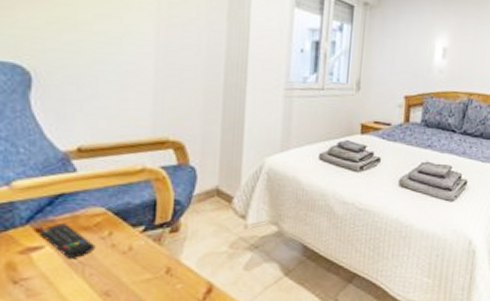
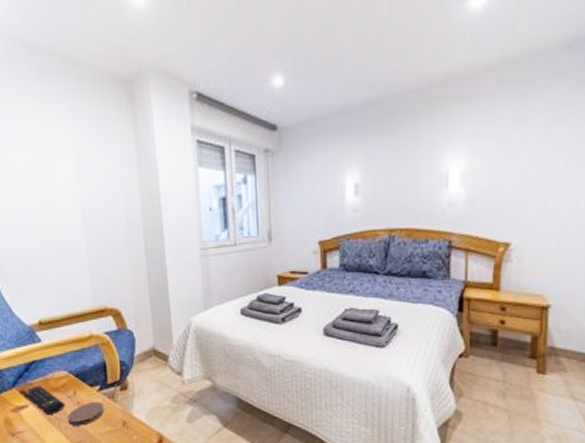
coaster: none [95,245,146,272] -> present [67,402,104,426]

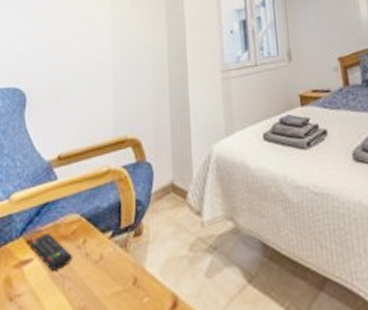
coaster: present [67,402,104,426] -> none [73,253,114,285]

